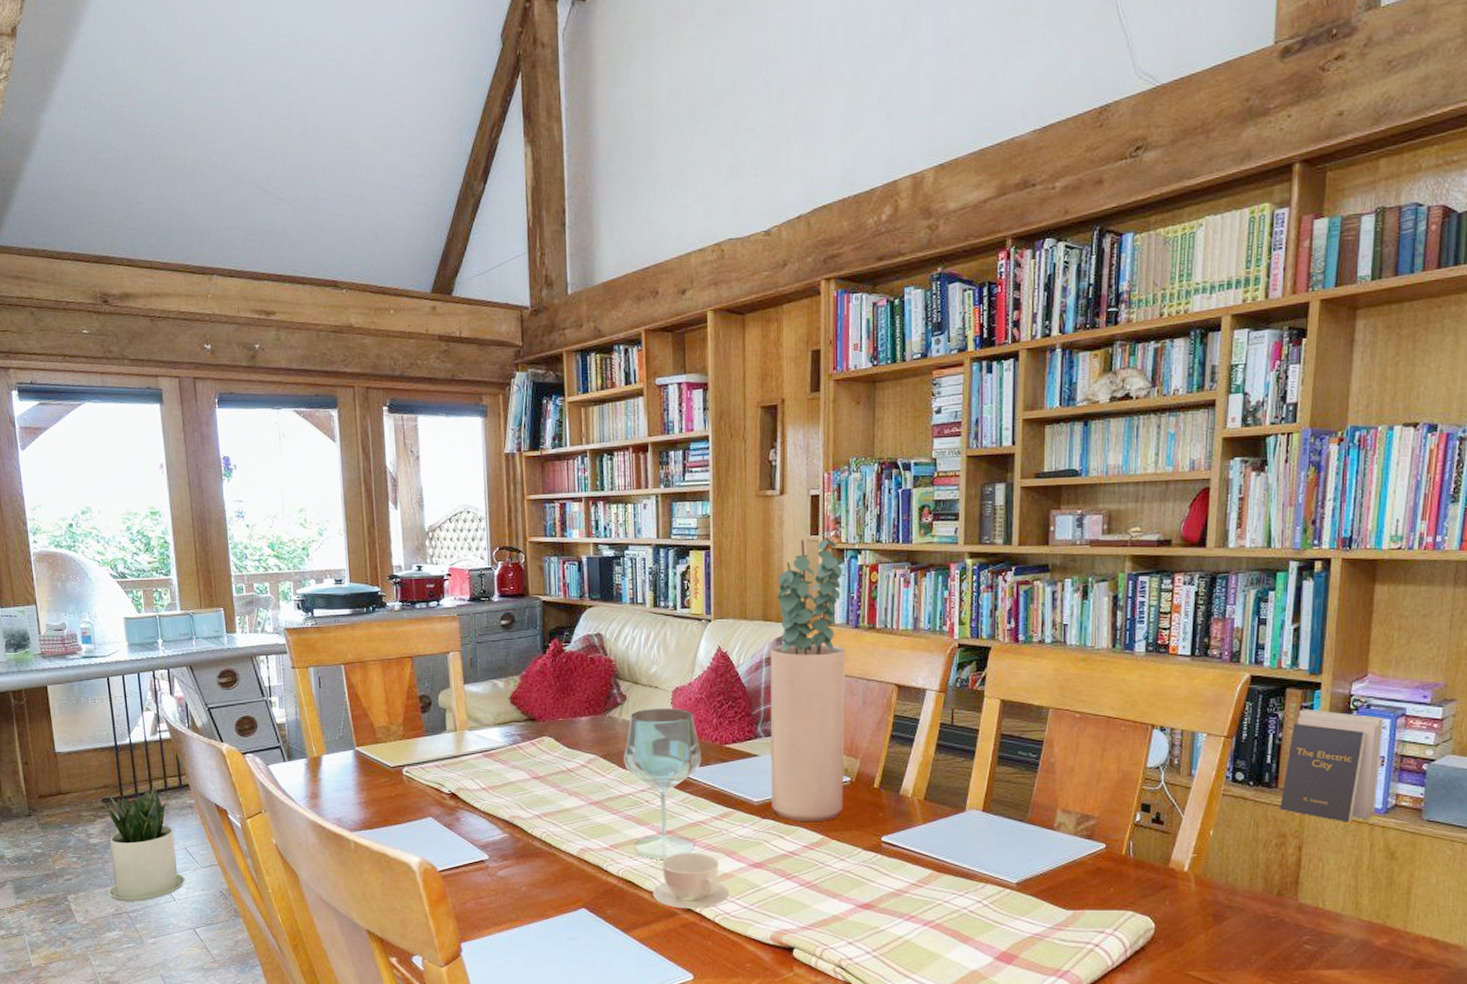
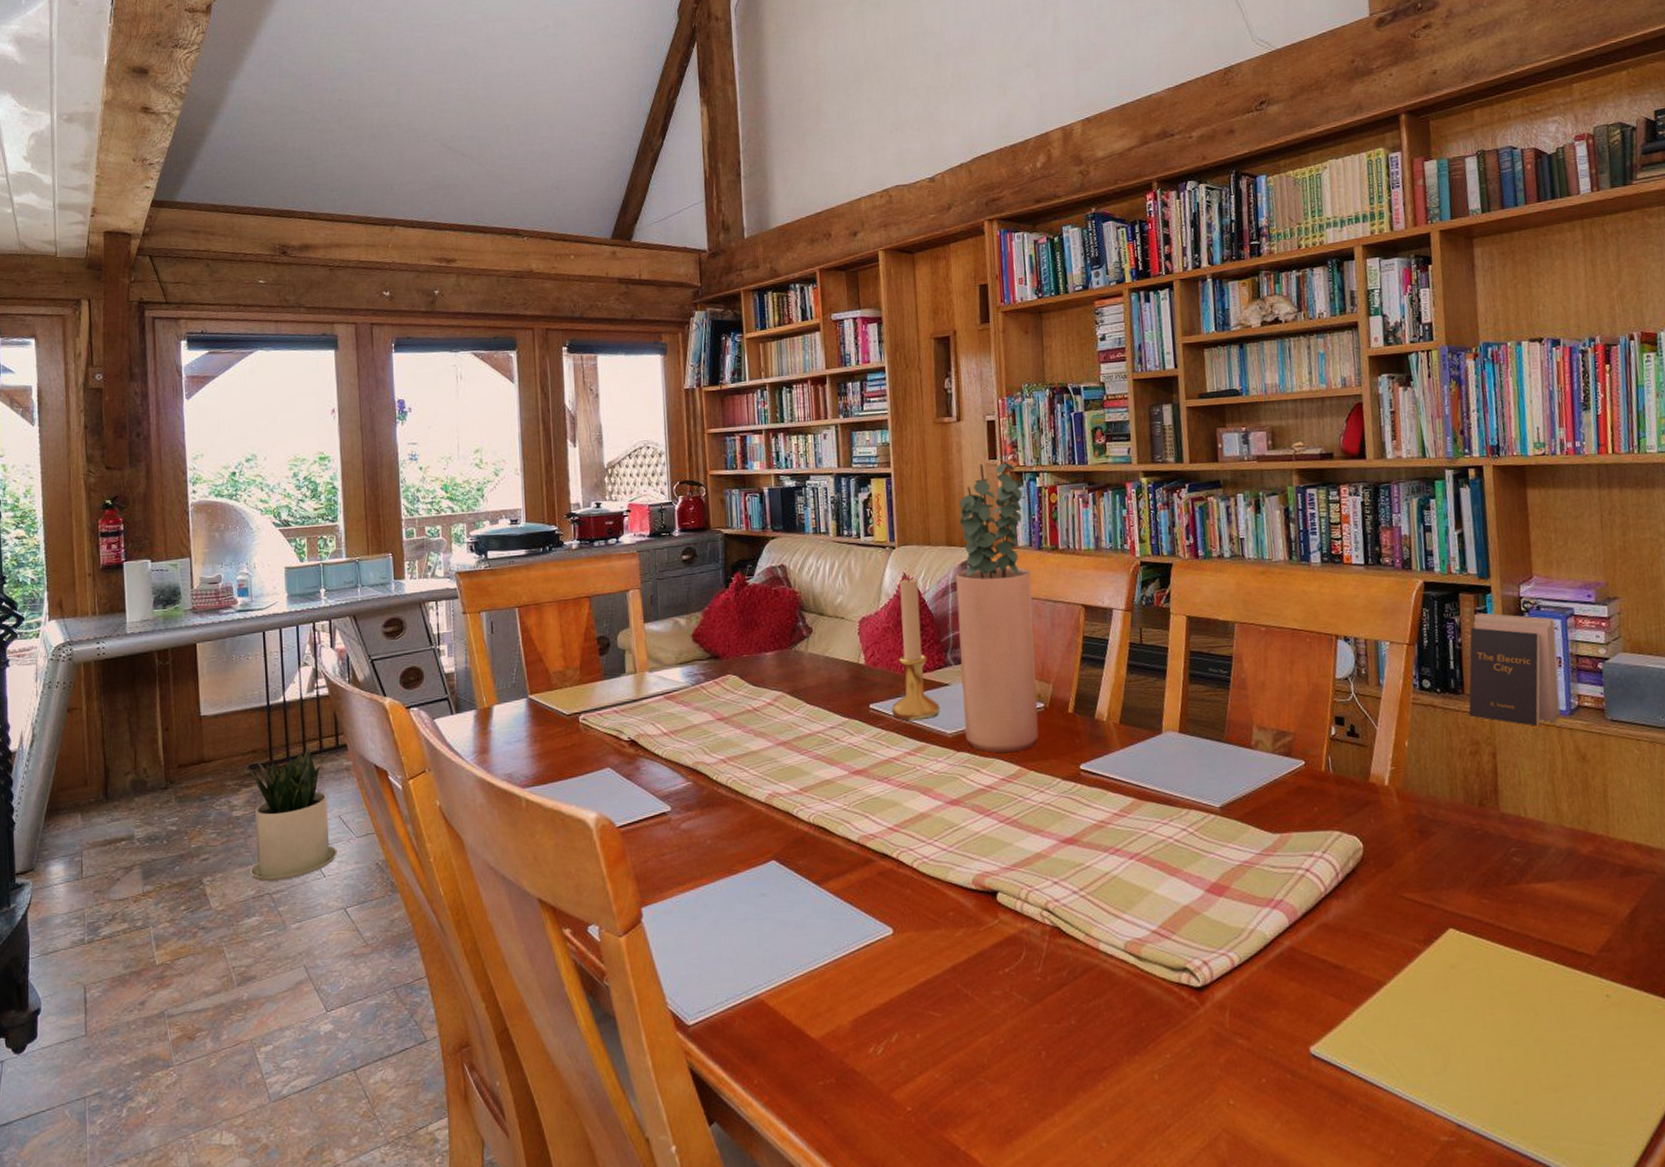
wine glass: present [624,707,702,859] -> none [811,638,892,802]
teacup: present [652,853,729,909] -> none [846,792,927,855]
candle holder: none [701,648,748,788] -> present [892,575,940,721]

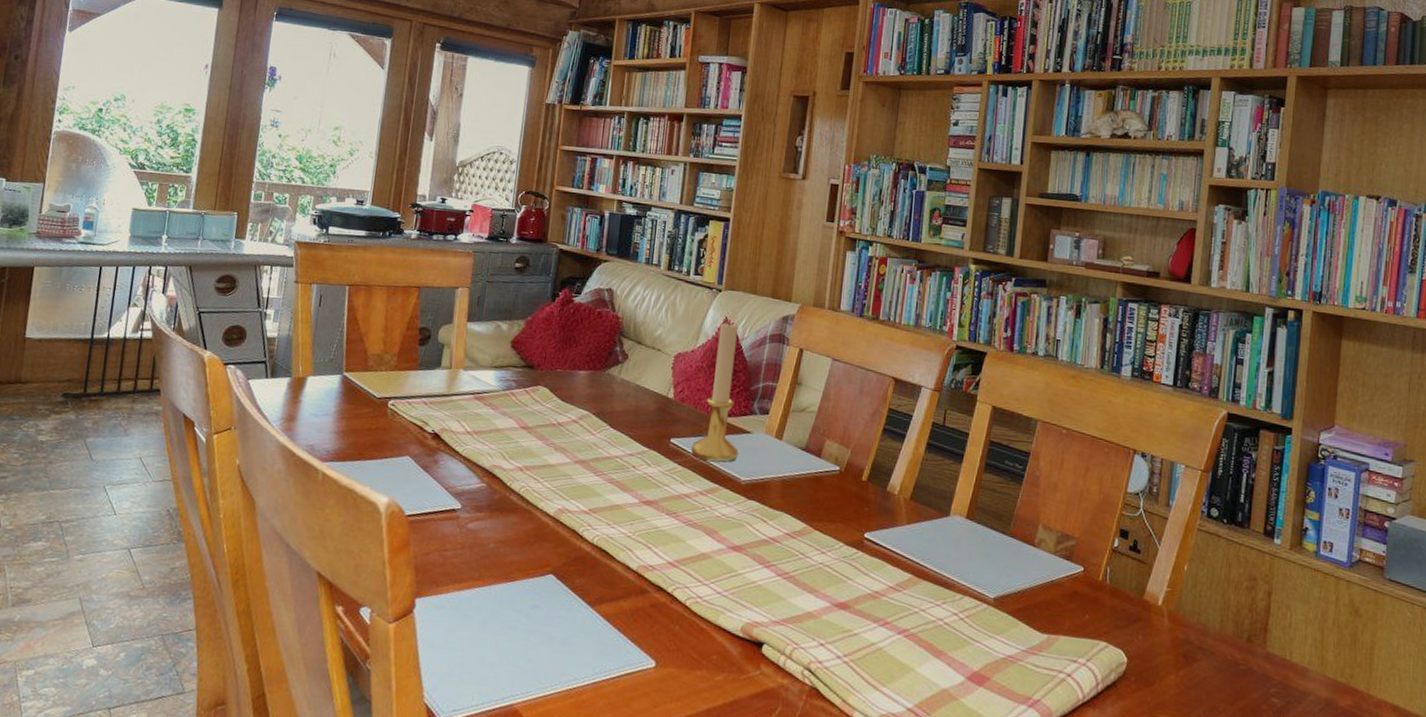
planter: present [248,748,338,882] -> none [43,387,133,511]
vase: present [955,448,1039,753] -> none [757,213,856,510]
books: present [1469,612,1561,726] -> none [1251,452,1349,573]

